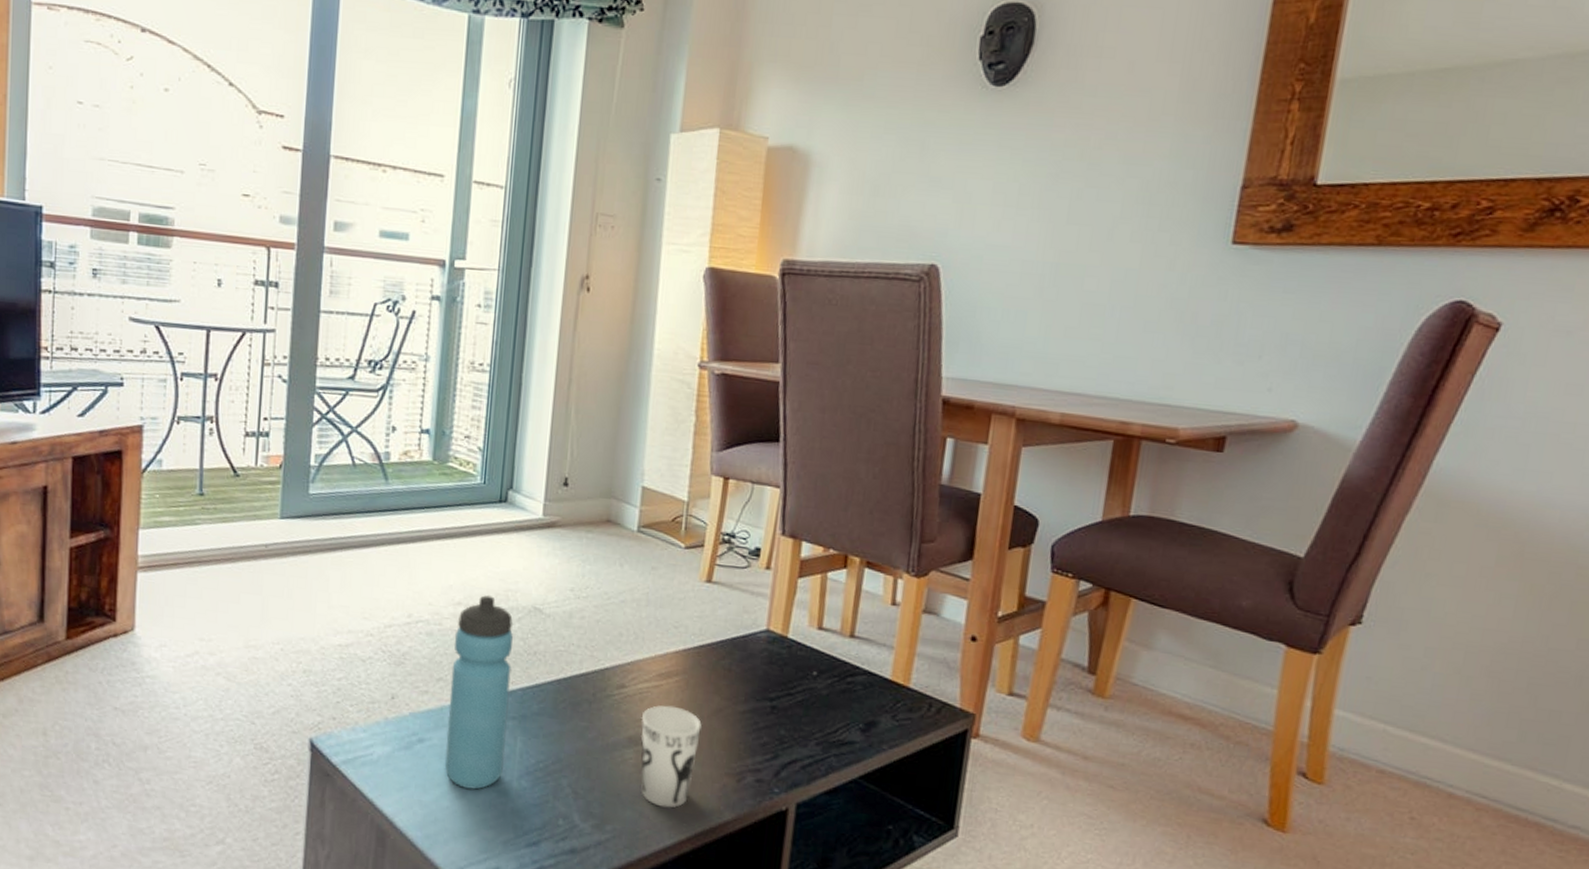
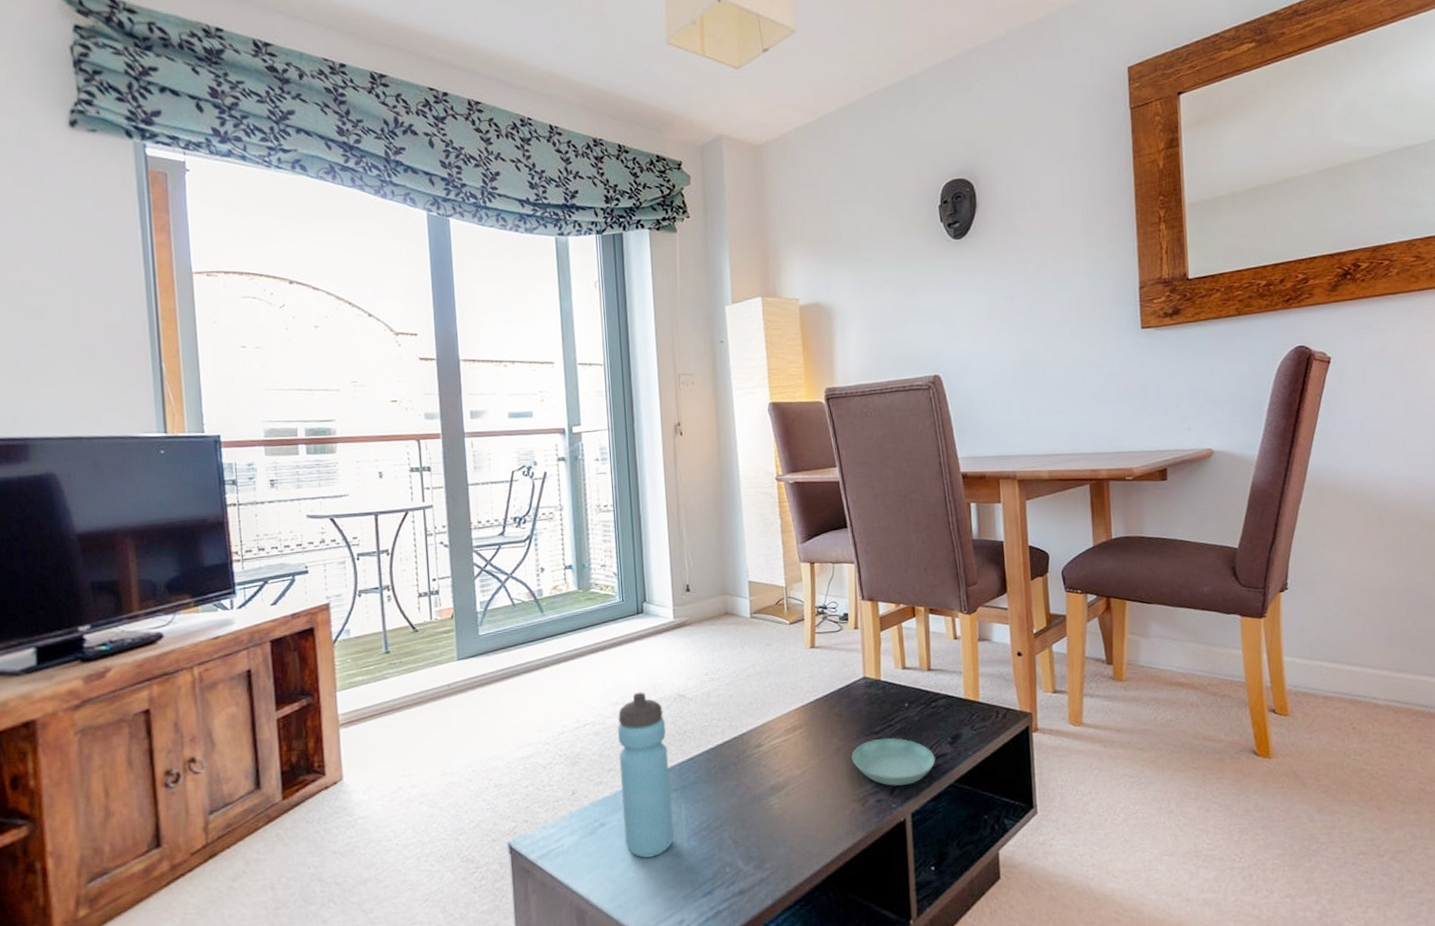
cup: present [640,705,702,808] -> none [778,753,827,839]
saucer: none [734,707,840,769] -> present [852,737,936,787]

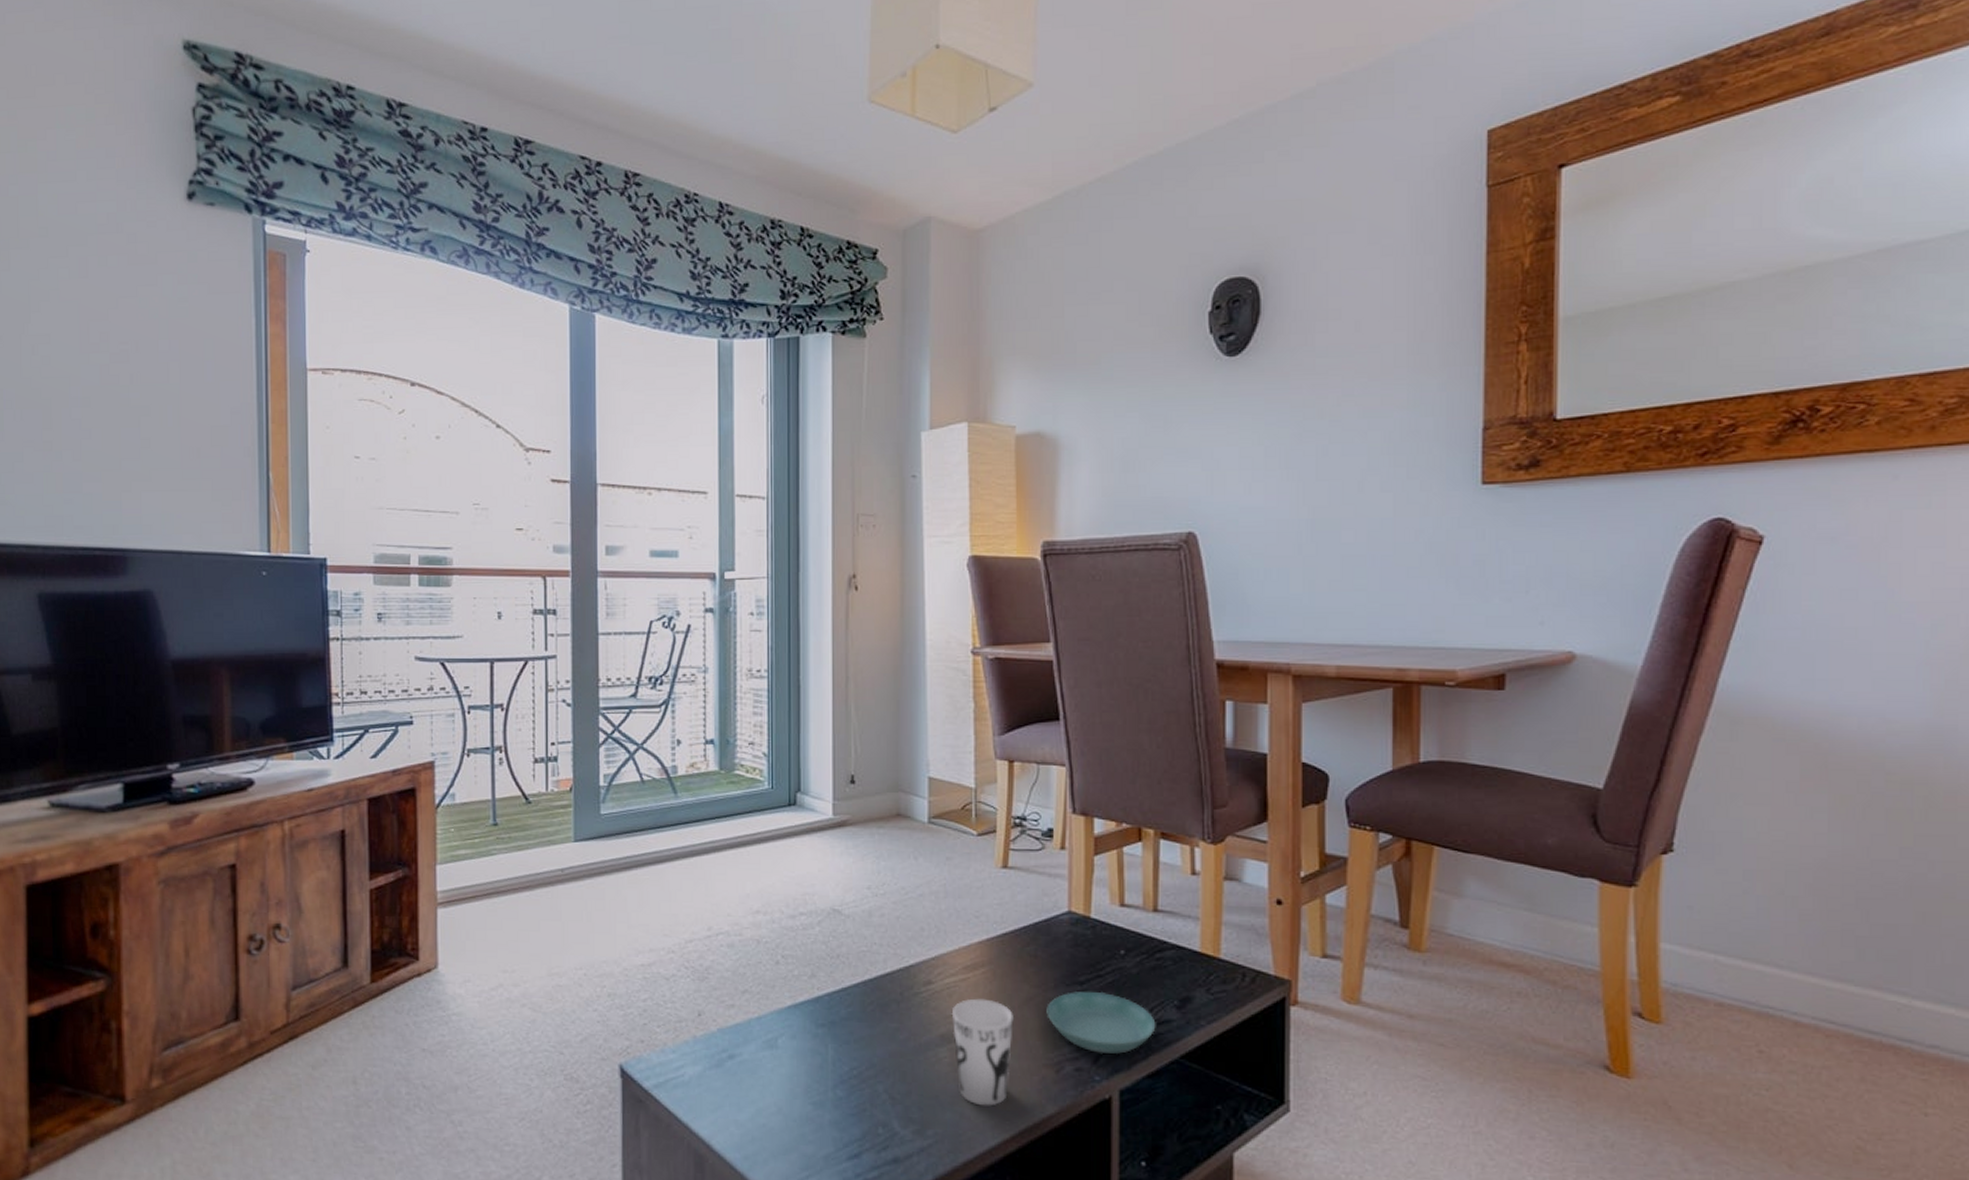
water bottle: present [617,692,674,858] -> none [756,901,818,1104]
cup: none [778,753,827,839] -> present [951,998,1013,1106]

